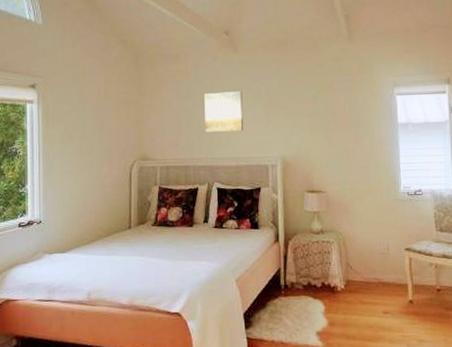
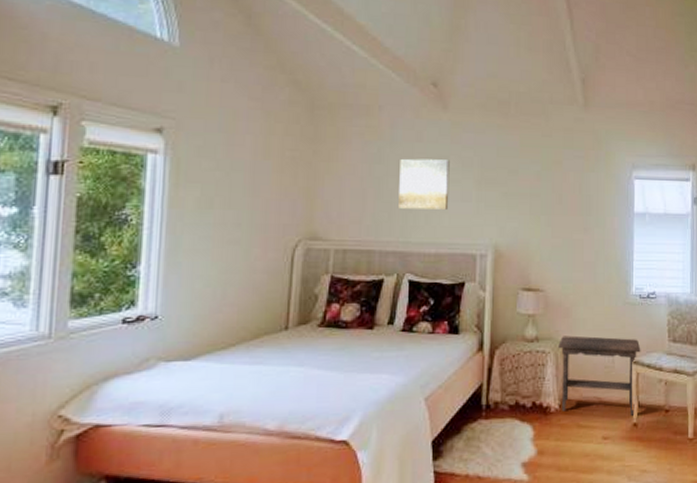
footstool: none [340,228,412,294] -> present [558,335,641,416]

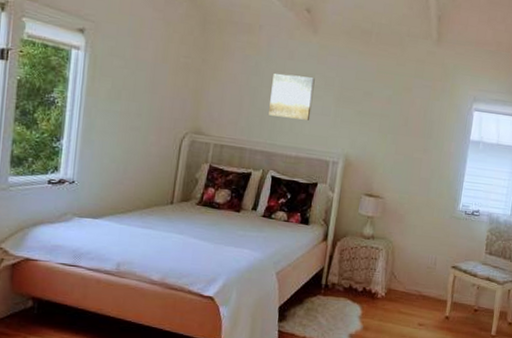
footstool: present [558,335,641,416] -> none [387,237,461,310]

